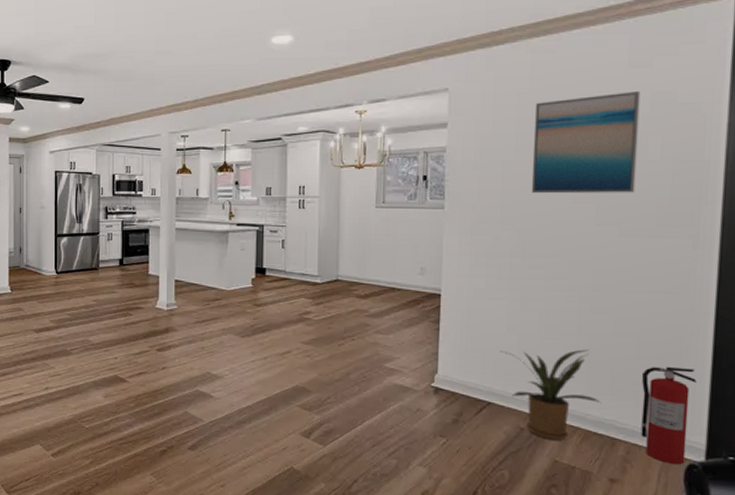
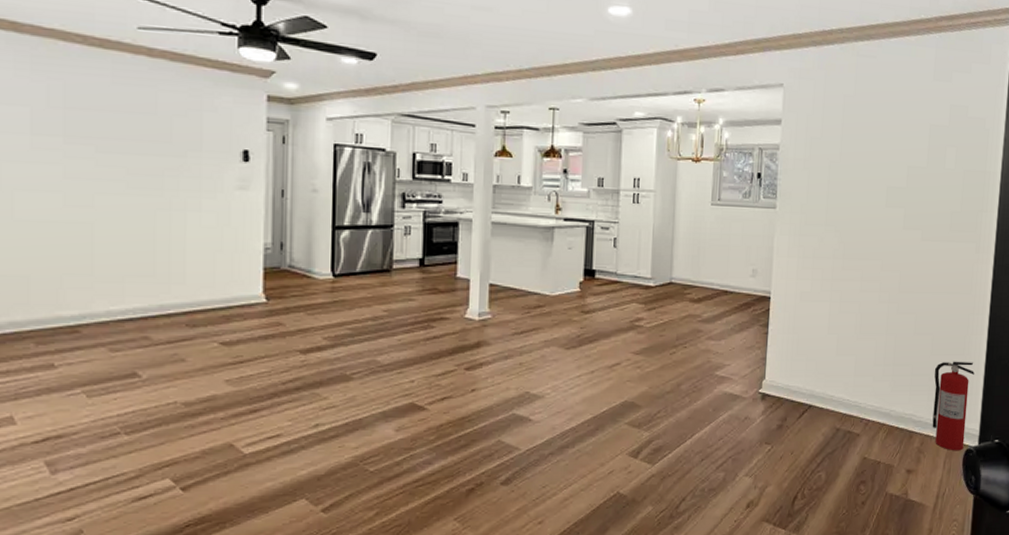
house plant: present [500,349,602,441] -> none [821,348,903,438]
wall art: present [531,91,641,194] -> none [852,102,942,199]

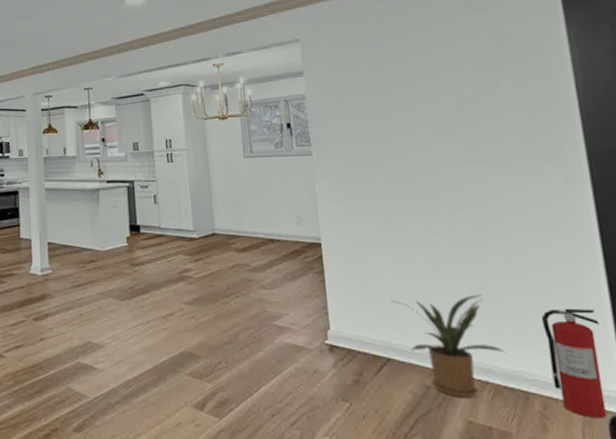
house plant: none [821,348,903,438] -> present [391,294,506,398]

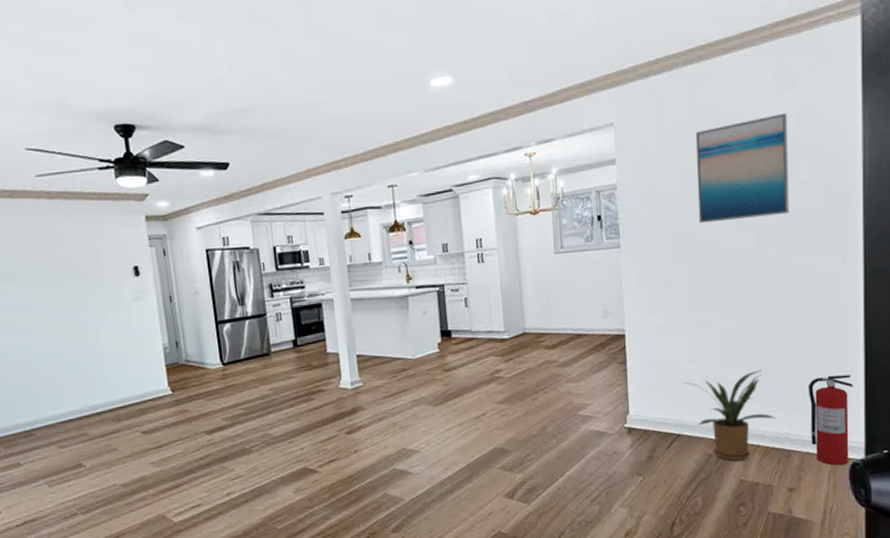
wall art: none [384,33,496,136] -> present [695,113,790,224]

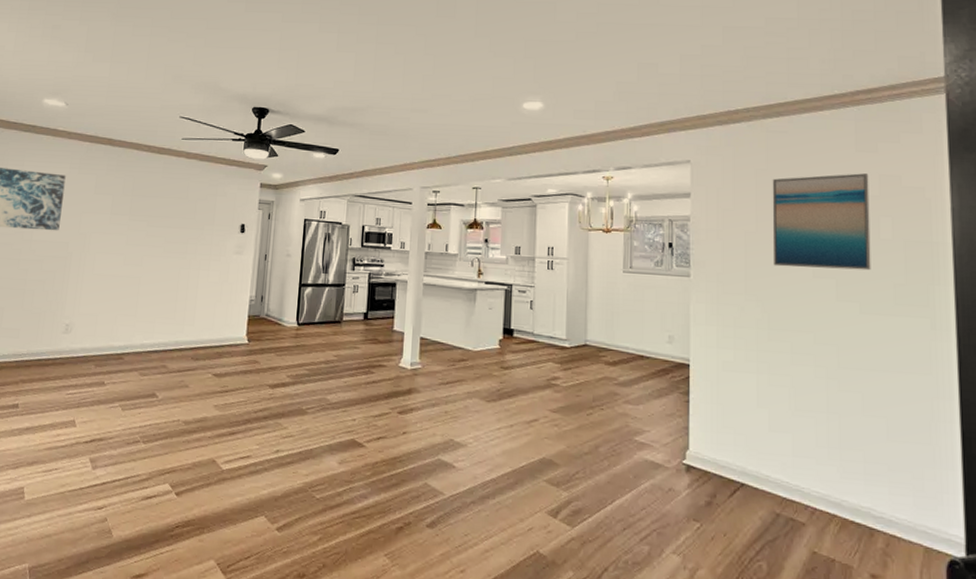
house plant: present [684,370,776,461] -> none [751,426,857,529]
fire extinguisher: present [807,374,853,466] -> none [893,450,948,561]

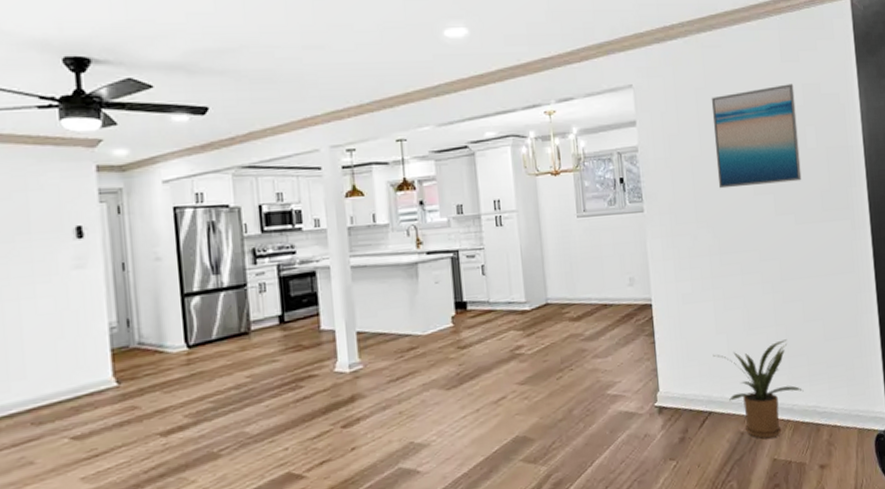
house plant: none [751,426,857,529] -> present [713,339,804,439]

